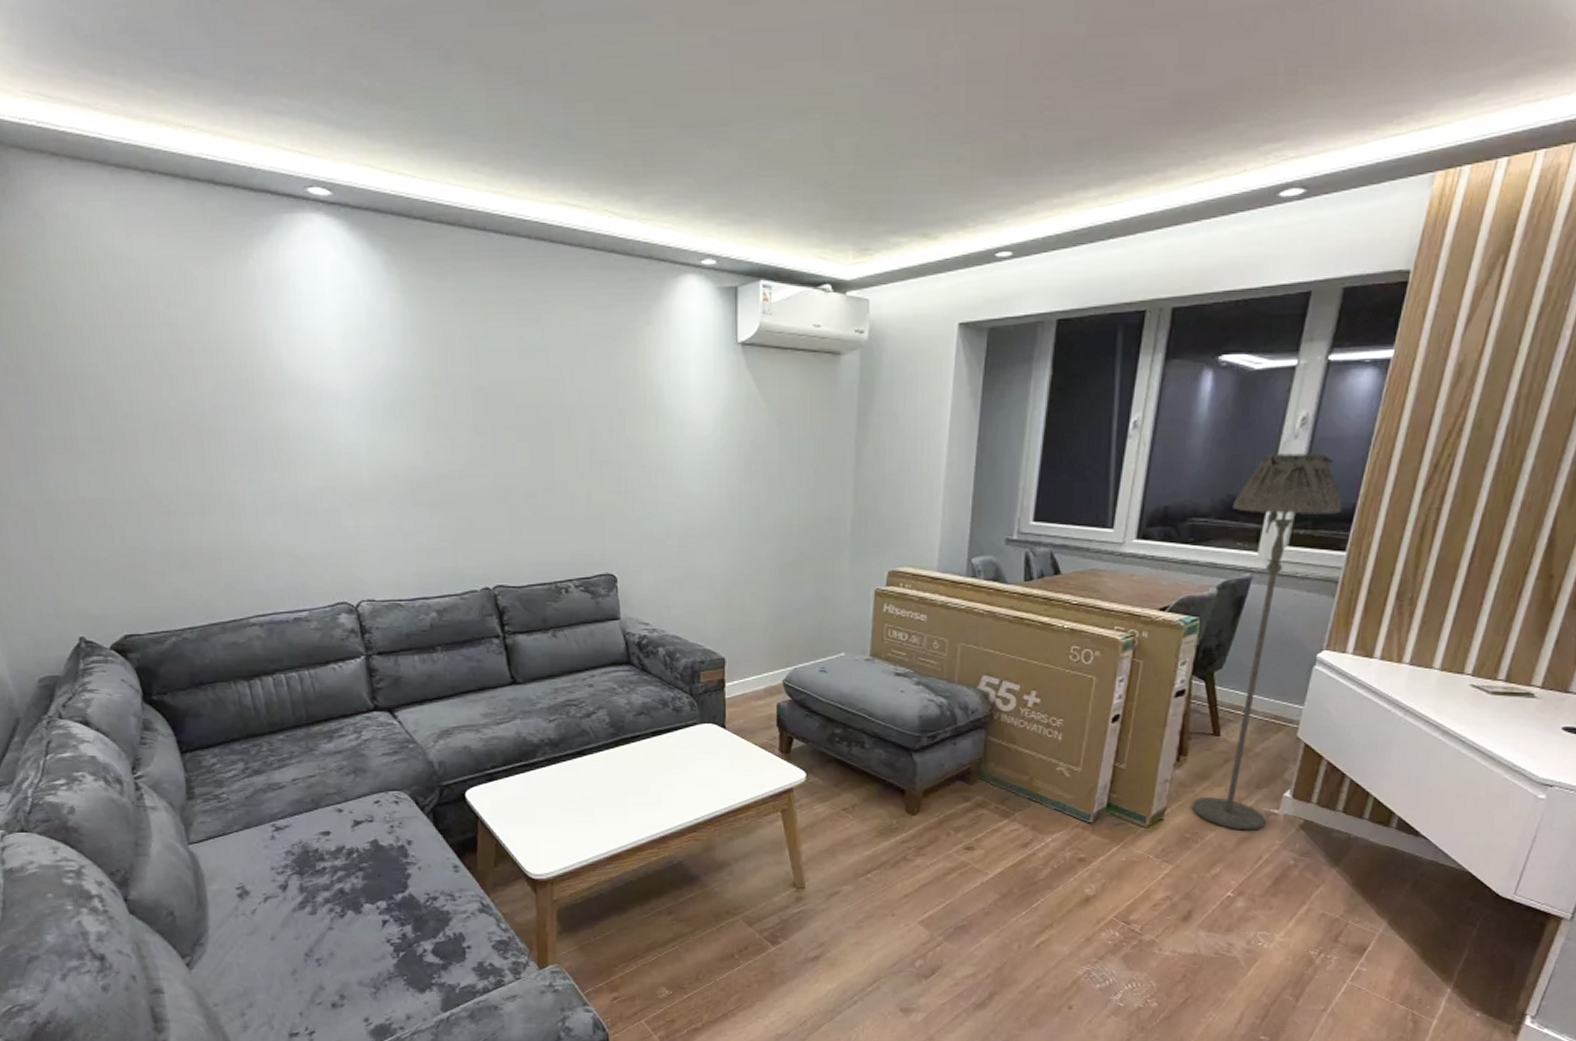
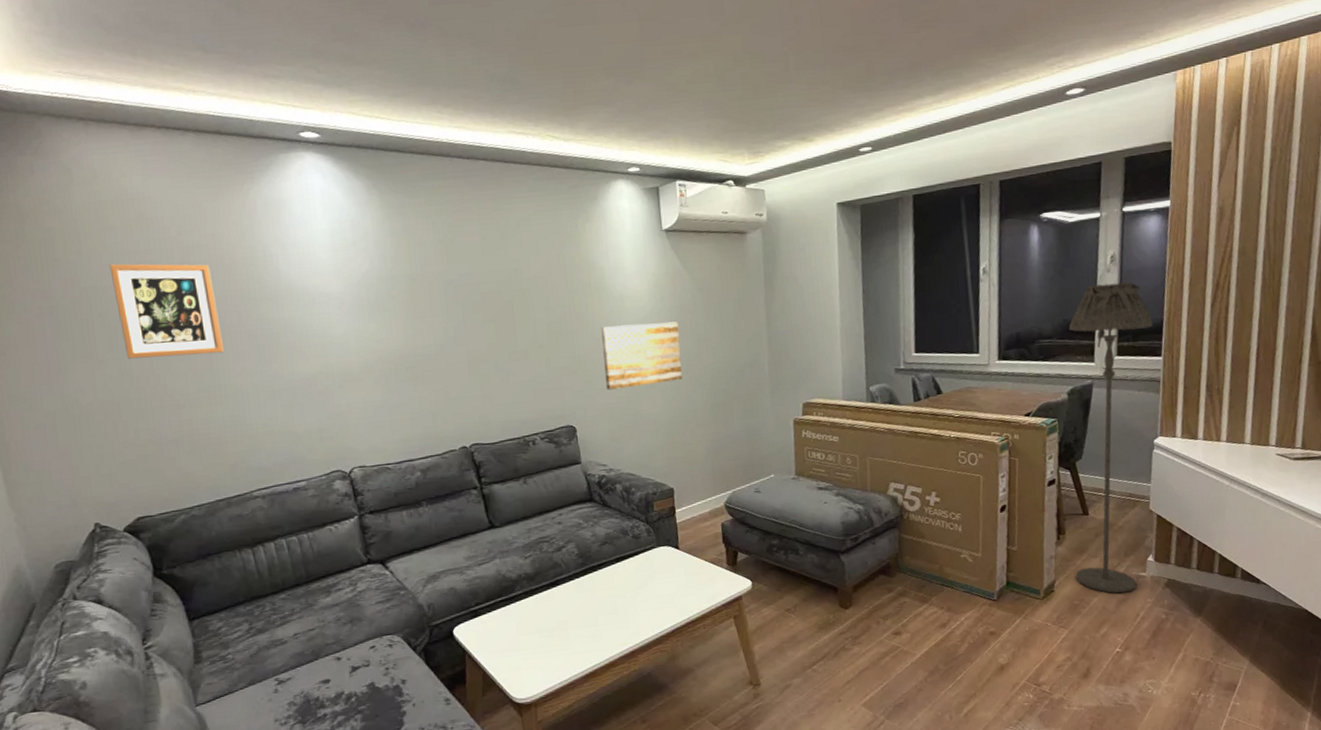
picture frame: none [89,338,218,455] -> present [109,263,224,359]
wall art: none [654,458,748,536] -> present [601,321,682,390]

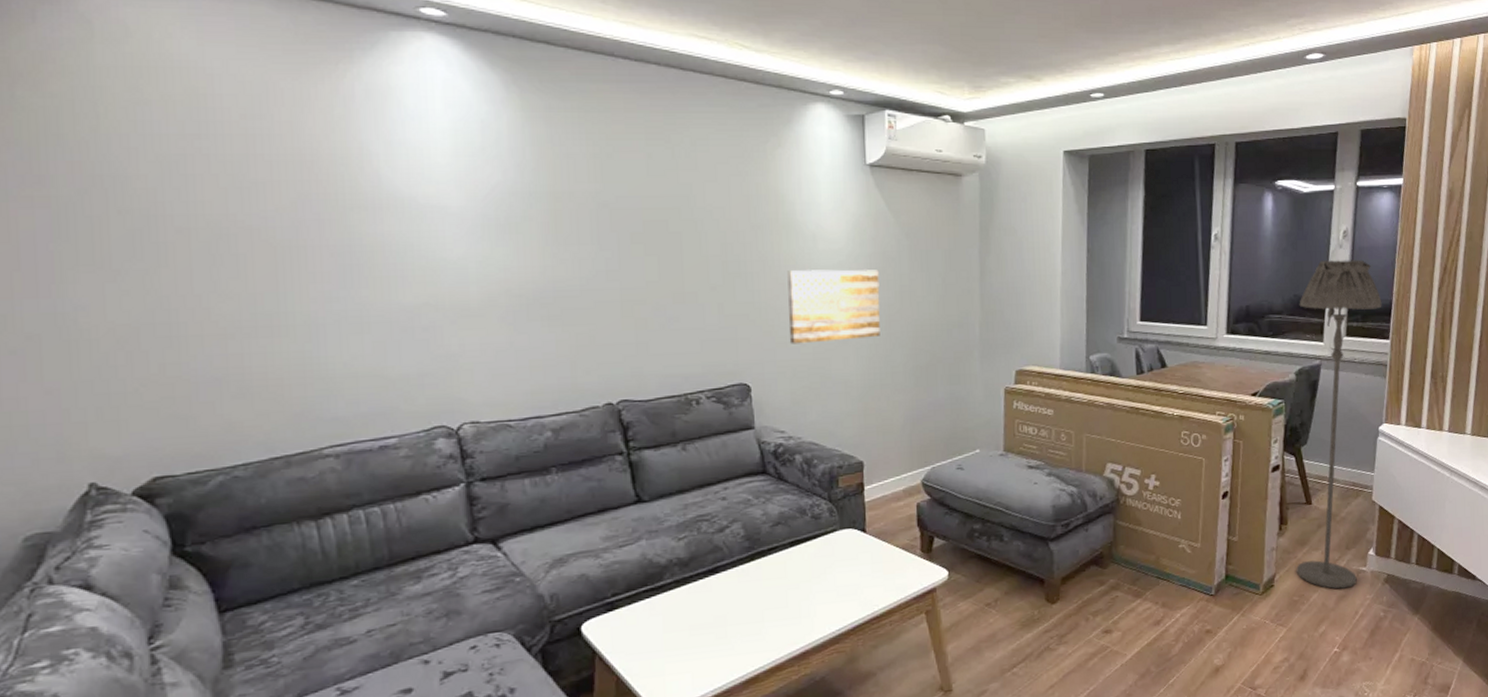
picture frame: present [109,263,224,359] -> none [138,148,295,272]

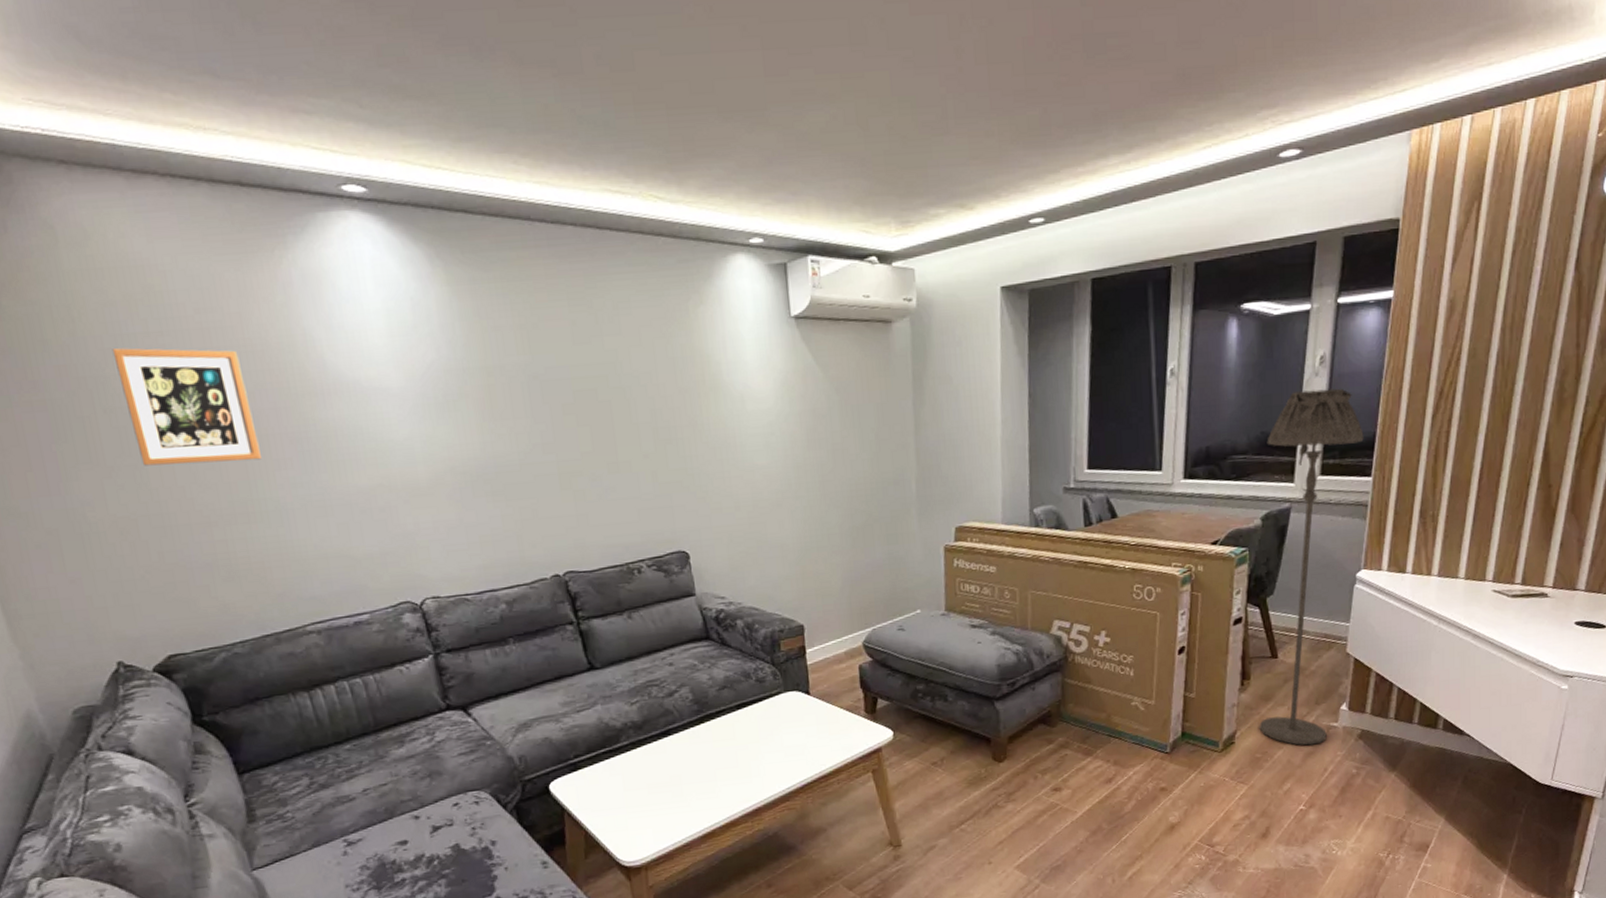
picture frame: none [138,148,295,272] -> present [112,348,261,466]
wall art: present [787,269,880,344] -> none [717,428,815,510]

